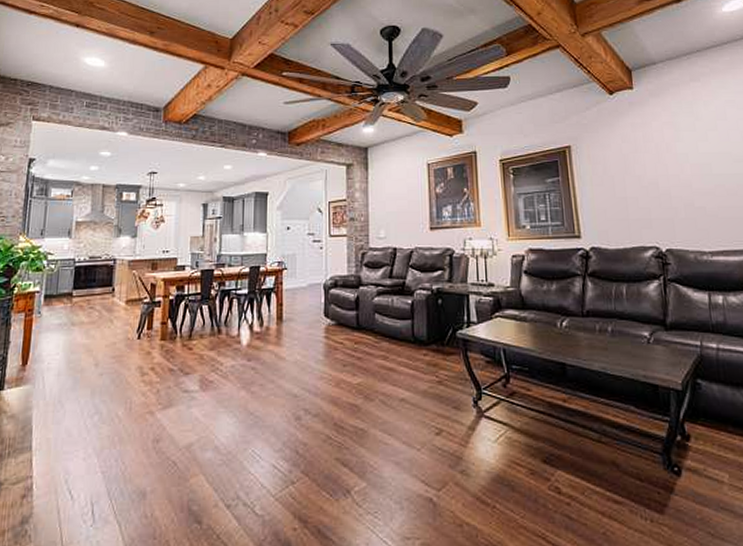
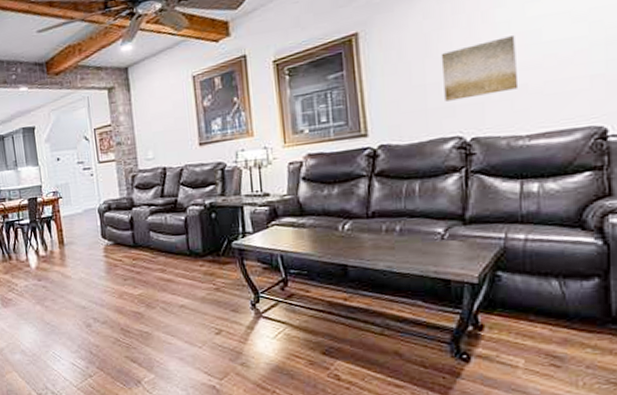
wall art: none [637,166,699,214] -> present [441,35,519,102]

